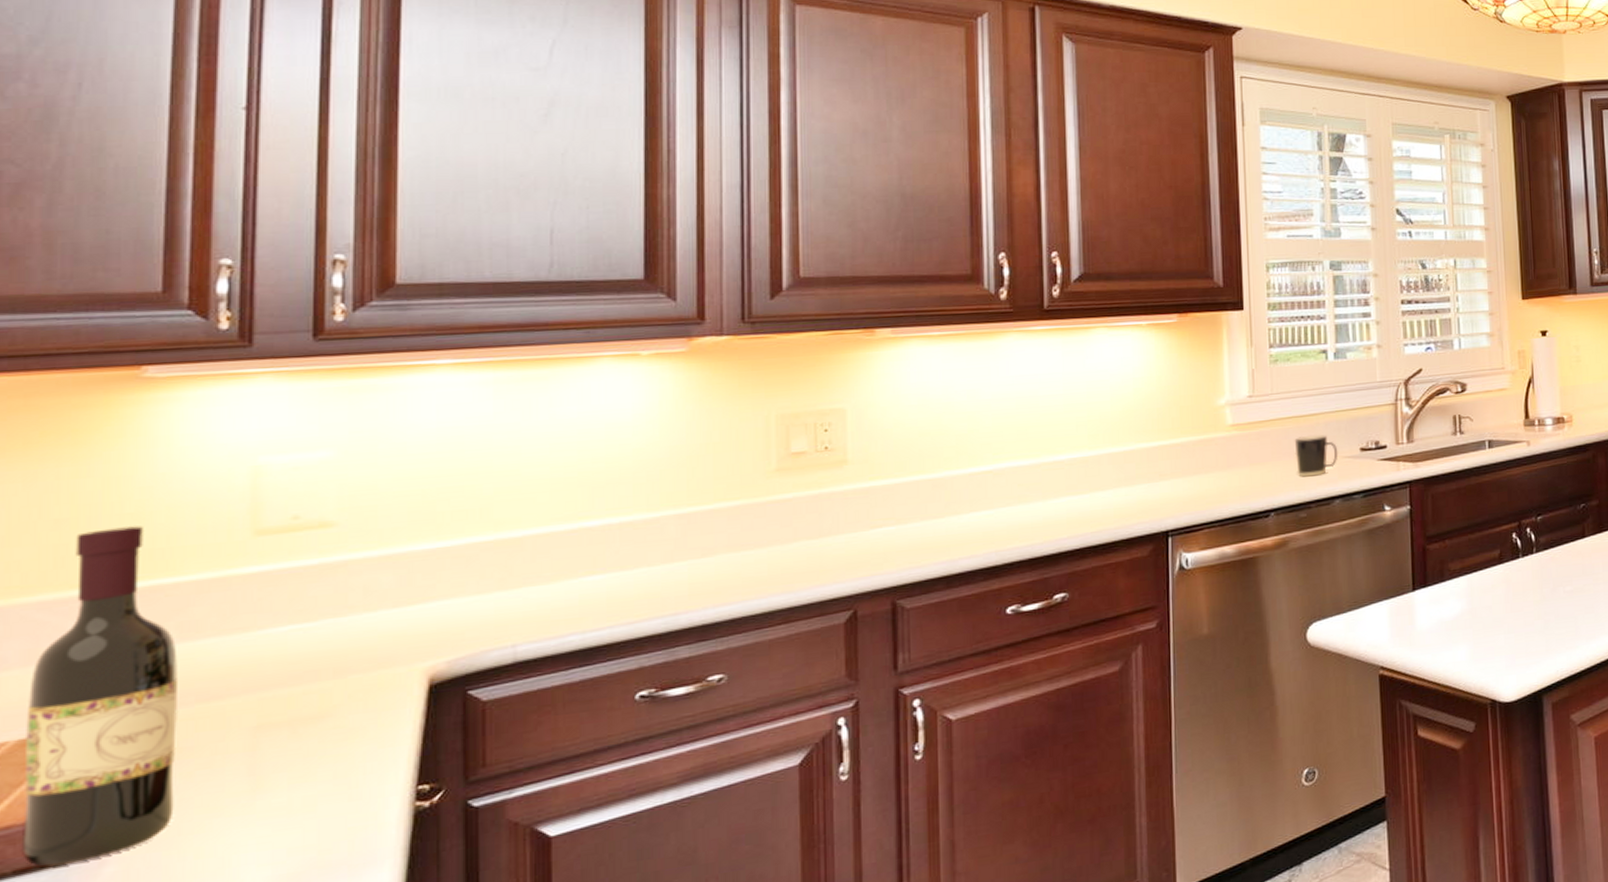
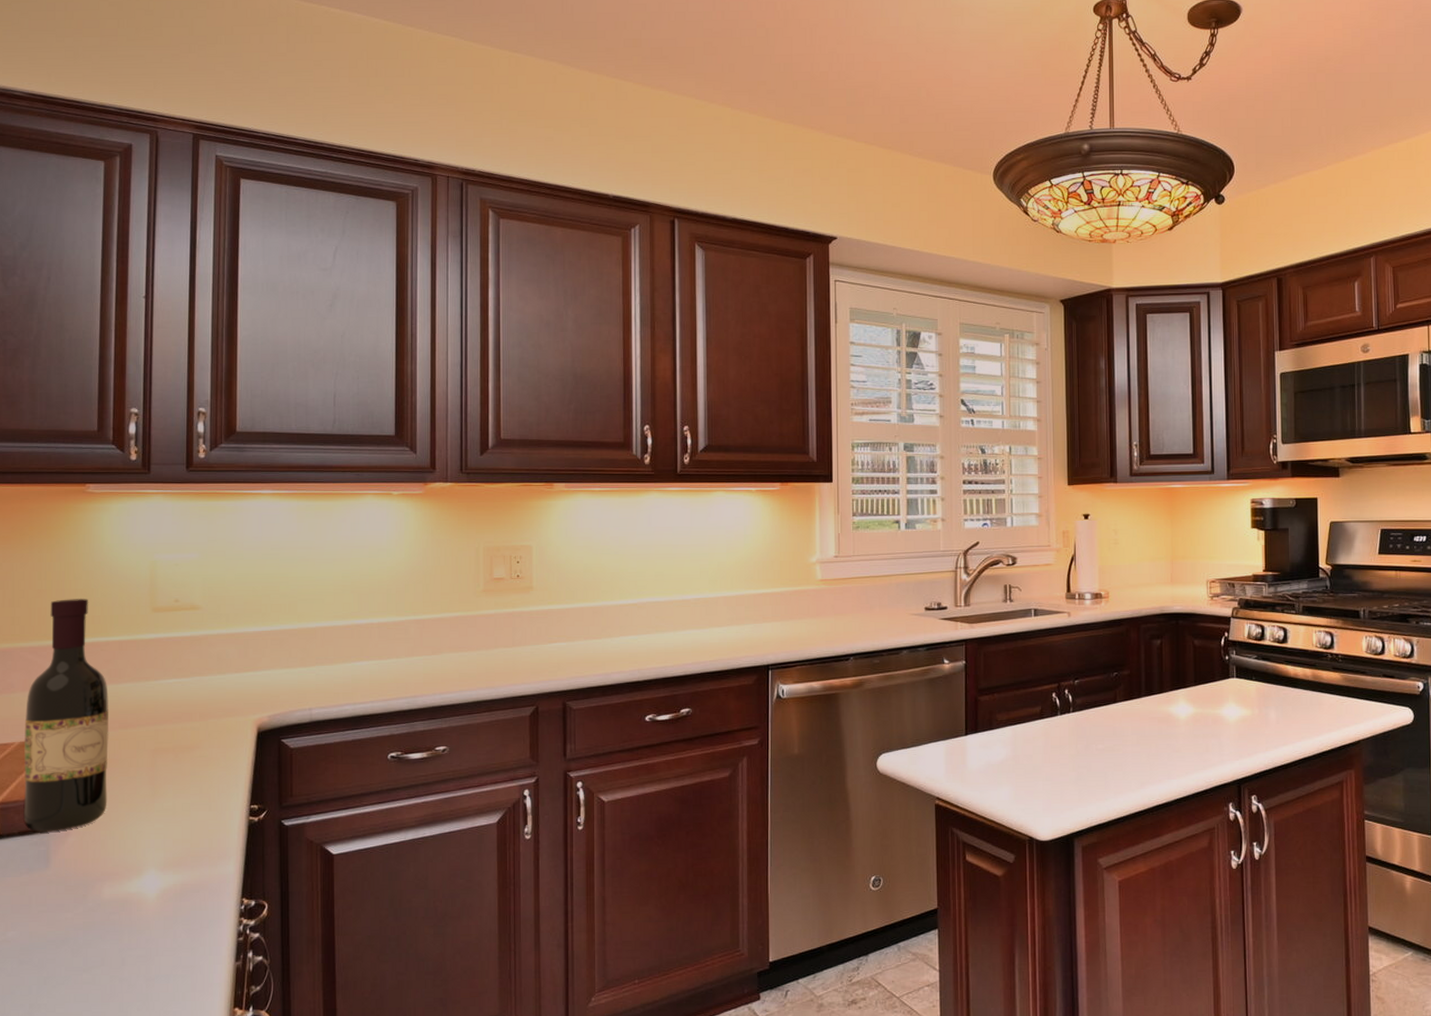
mug: present [1294,435,1338,477] -> none [871,593,907,629]

